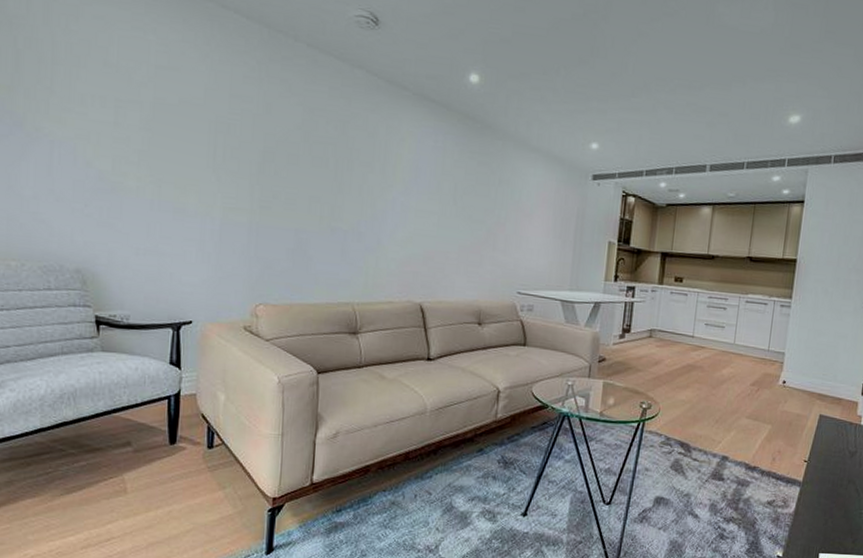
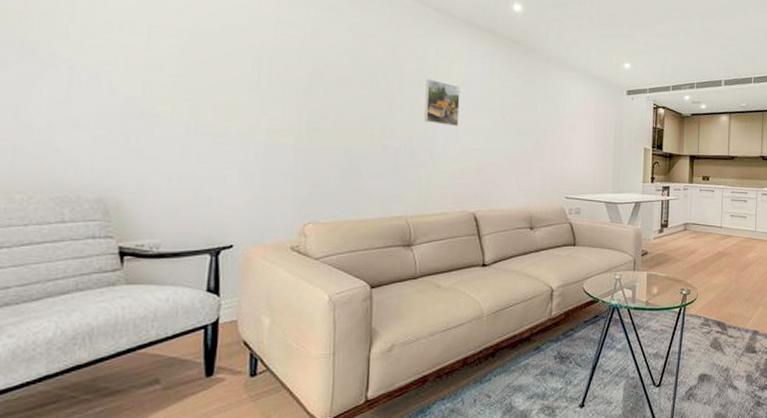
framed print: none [373,158,411,211] -> present [424,79,461,127]

